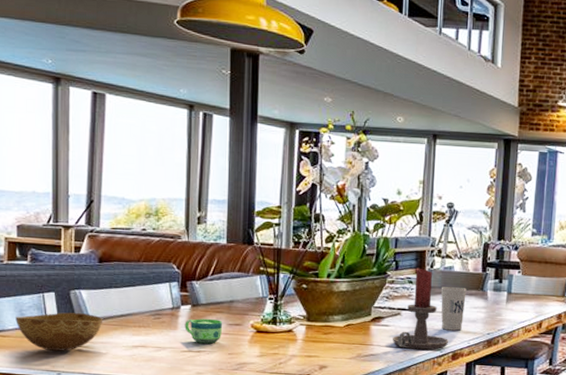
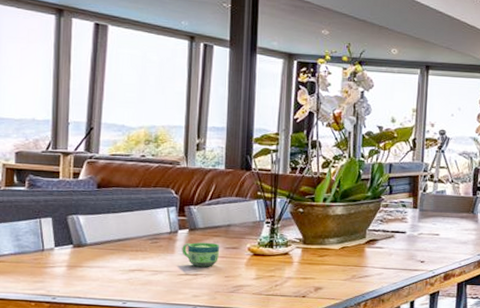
bowl: present [15,312,103,352] -> none [11,237,100,277]
candle holder: present [392,268,449,351] -> none [386,192,441,272]
cup: present [441,286,467,331] -> none [433,209,458,252]

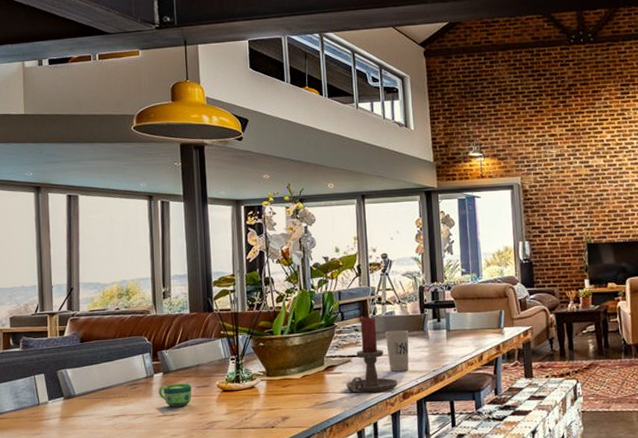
candle holder: none [386,192,441,272] -> present [345,316,399,394]
cup: none [433,209,458,252] -> present [385,329,409,372]

